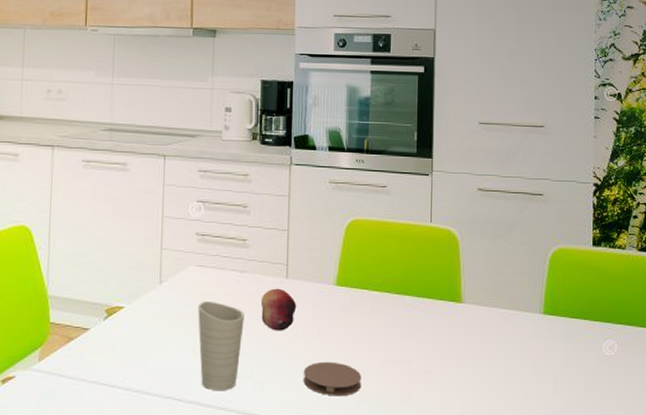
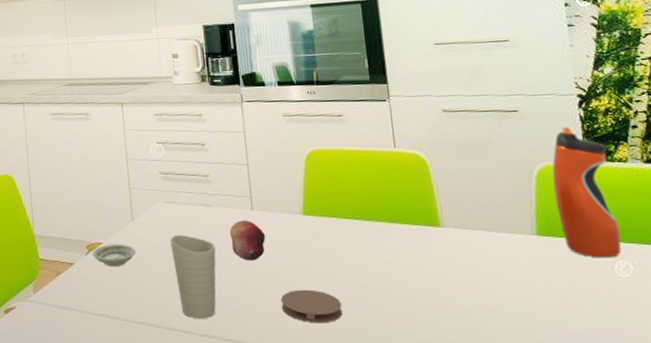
saucer: none [111,308,159,333] -> present [92,244,136,266]
water bottle: none [563,213,611,337] -> present [552,127,622,258]

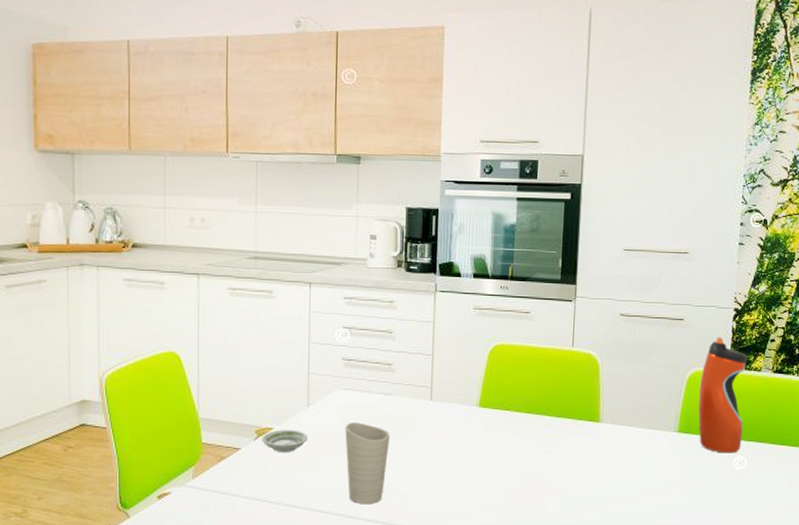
fruit: present [229,220,266,261] -> none [405,410,441,450]
coaster: present [280,289,343,324] -> none [446,477,502,509]

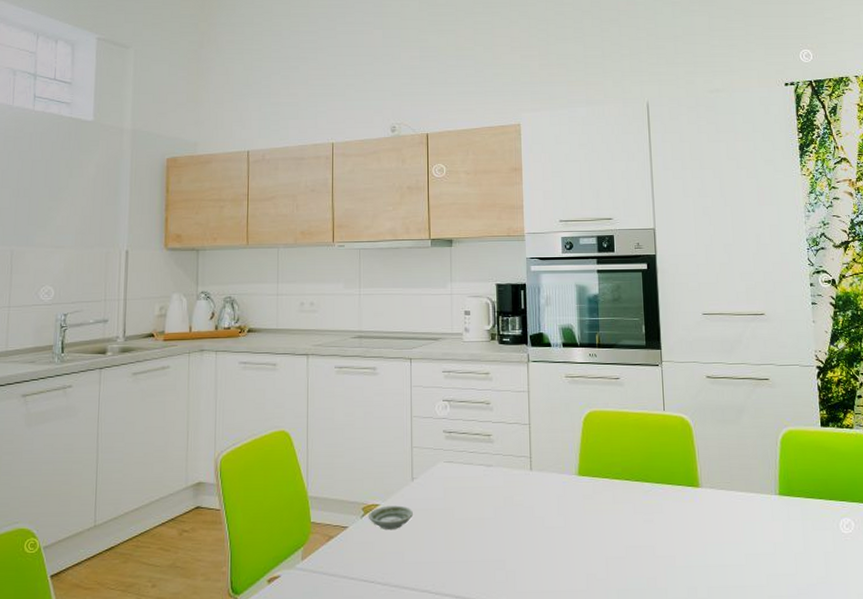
cup: present [345,423,390,505] -> none [449,496,493,583]
water bottle: present [698,337,748,453] -> none [794,395,846,516]

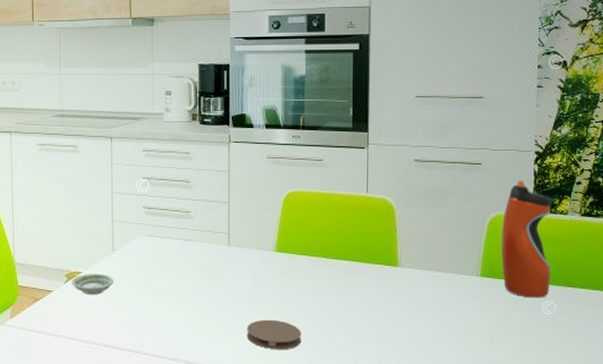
coaster: none [552,550,609,584] -> present [246,319,302,350]
water bottle: none [794,395,846,516] -> present [501,181,553,298]

